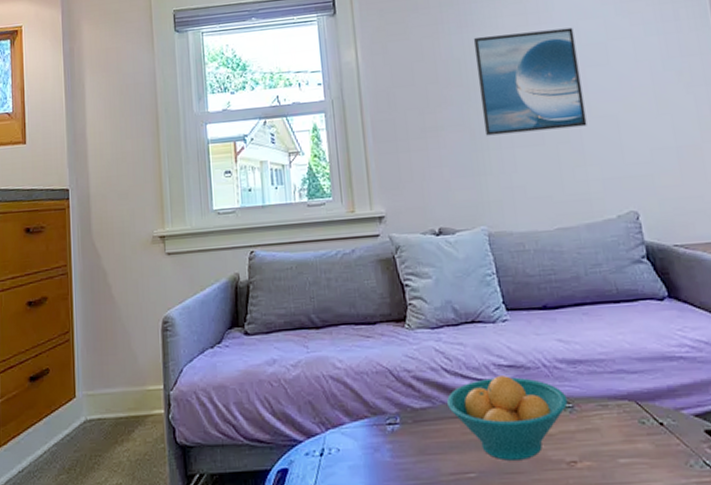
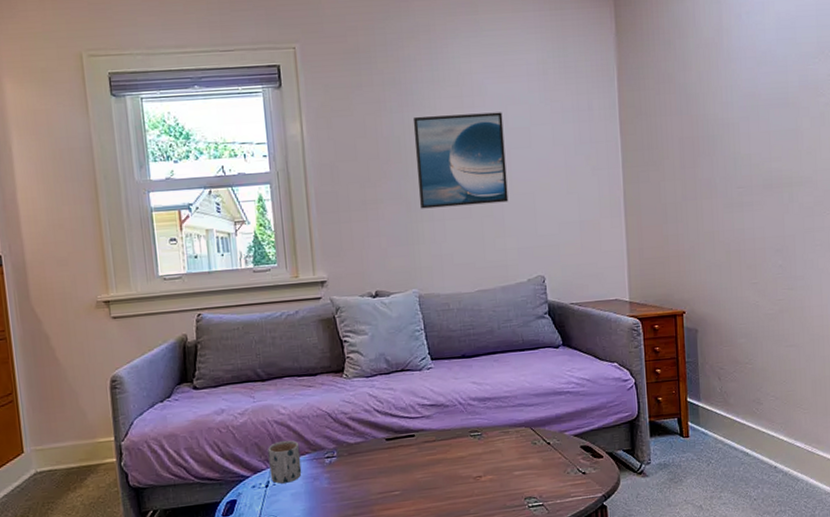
mug: none [322,399,361,453] -> present [268,440,302,484]
fruit bowl: present [446,376,568,461] -> none [377,413,478,480]

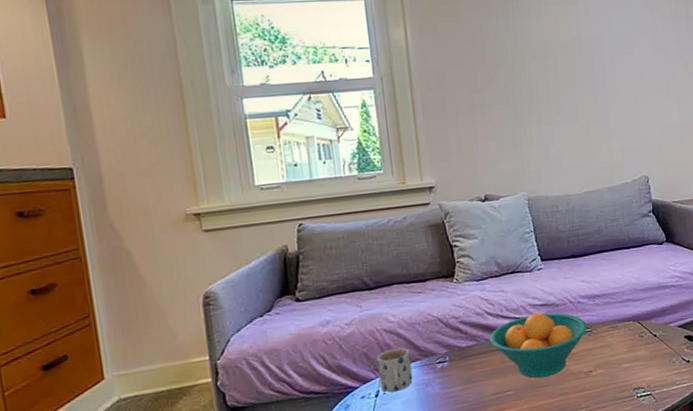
fruit bowl: none [377,413,478,480] -> present [489,312,588,378]
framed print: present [413,112,509,209] -> none [518,19,613,113]

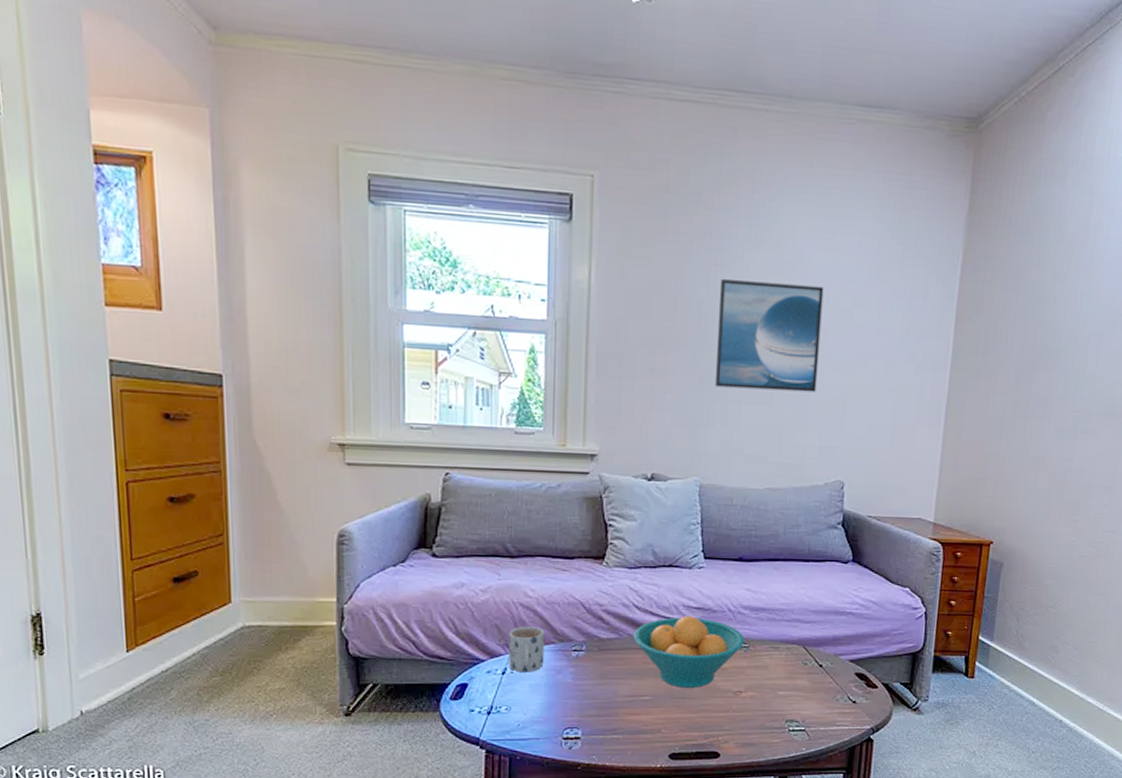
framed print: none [518,19,613,113] -> present [714,278,824,392]

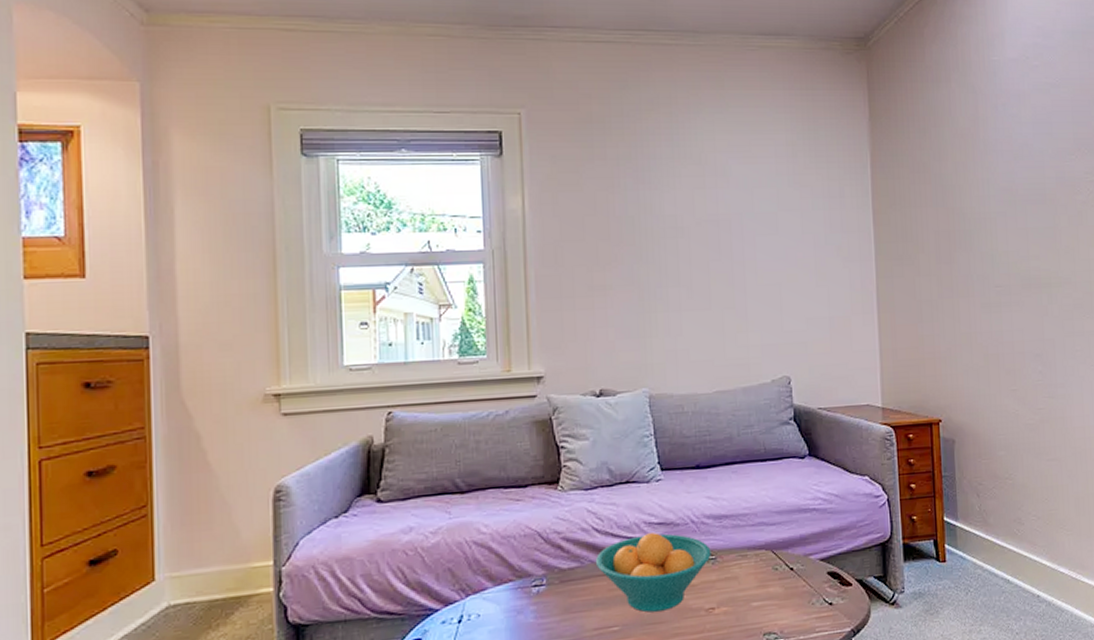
mug: present [509,626,545,672] -> none [463,564,503,619]
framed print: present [714,278,824,392] -> none [649,194,752,298]

